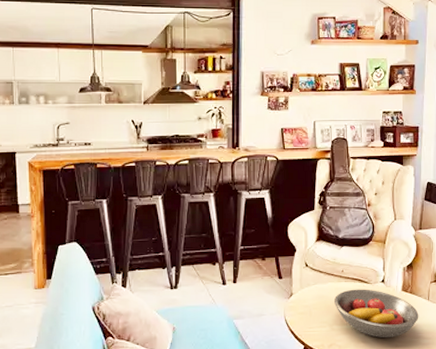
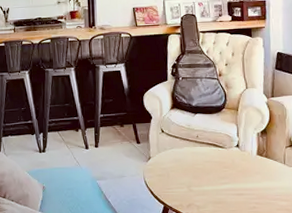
fruit bowl: present [334,289,419,338] -> none [191,153,276,199]

